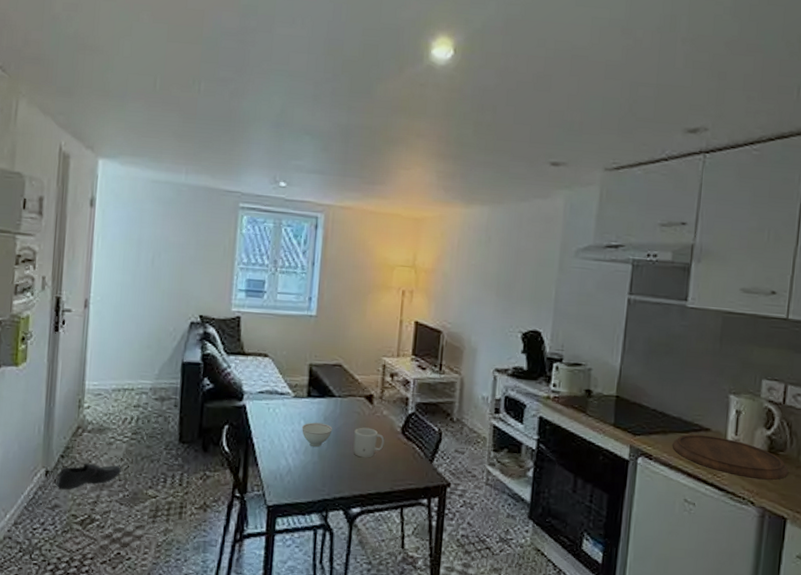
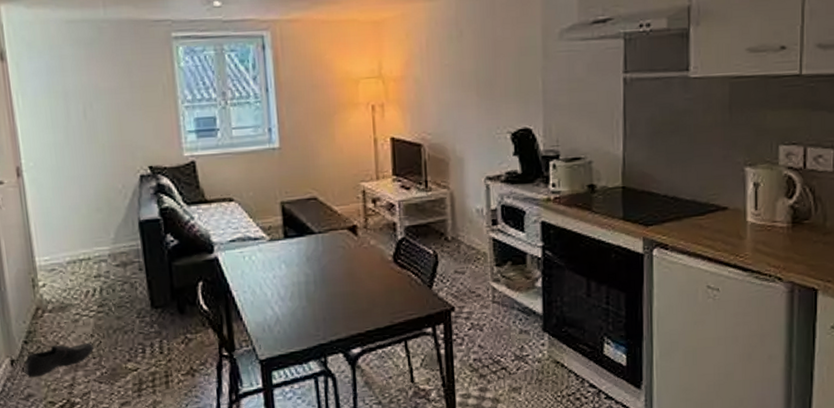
bowl: present [302,422,333,448] -> none [284,263,318,291]
mug: present [353,427,385,458] -> none [342,261,377,294]
cutting board: present [673,434,789,480] -> none [689,214,816,253]

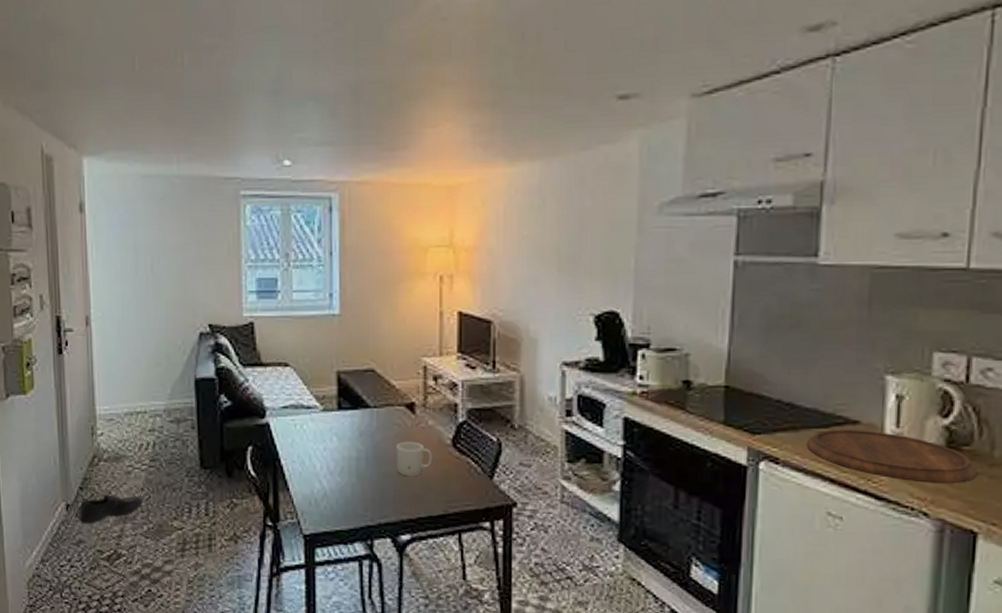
mug: none [342,261,377,294] -> present [396,441,432,477]
cutting board: none [689,214,816,253] -> present [807,429,978,483]

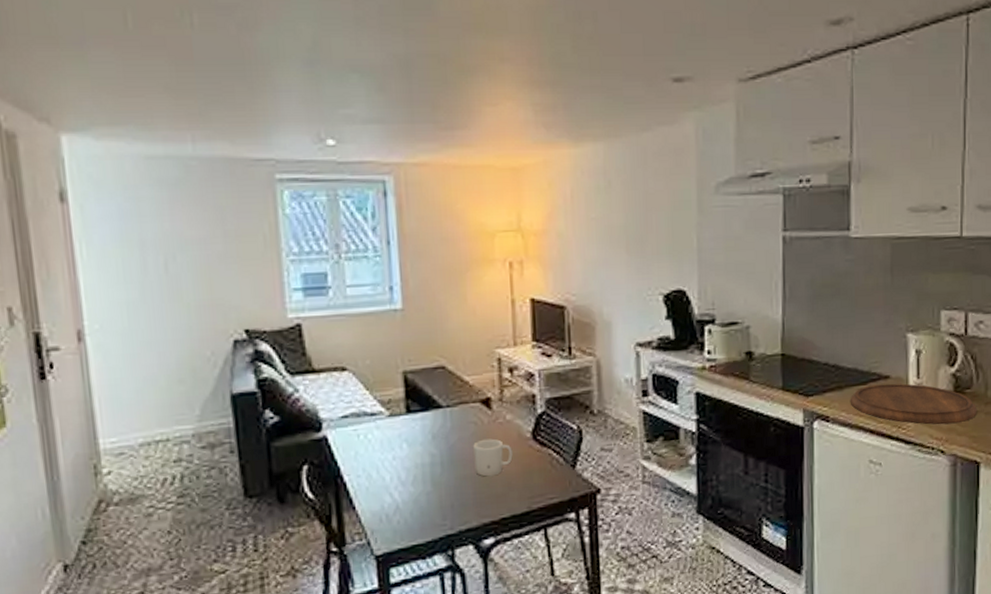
shoe: present [77,494,143,524] -> none [81,541,171,585]

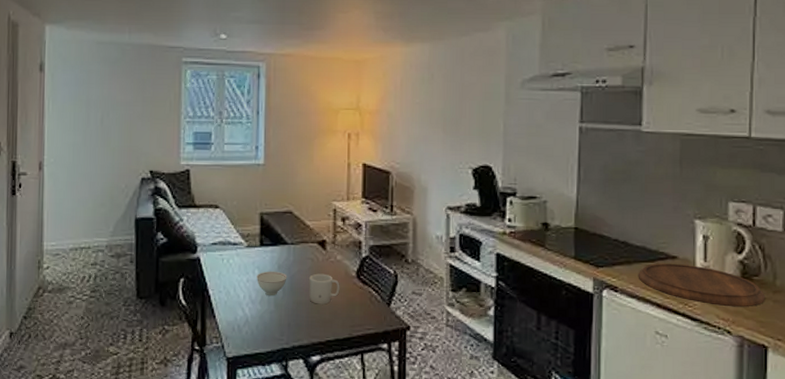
bowl: none [405,442,445,474] -> present [257,271,287,296]

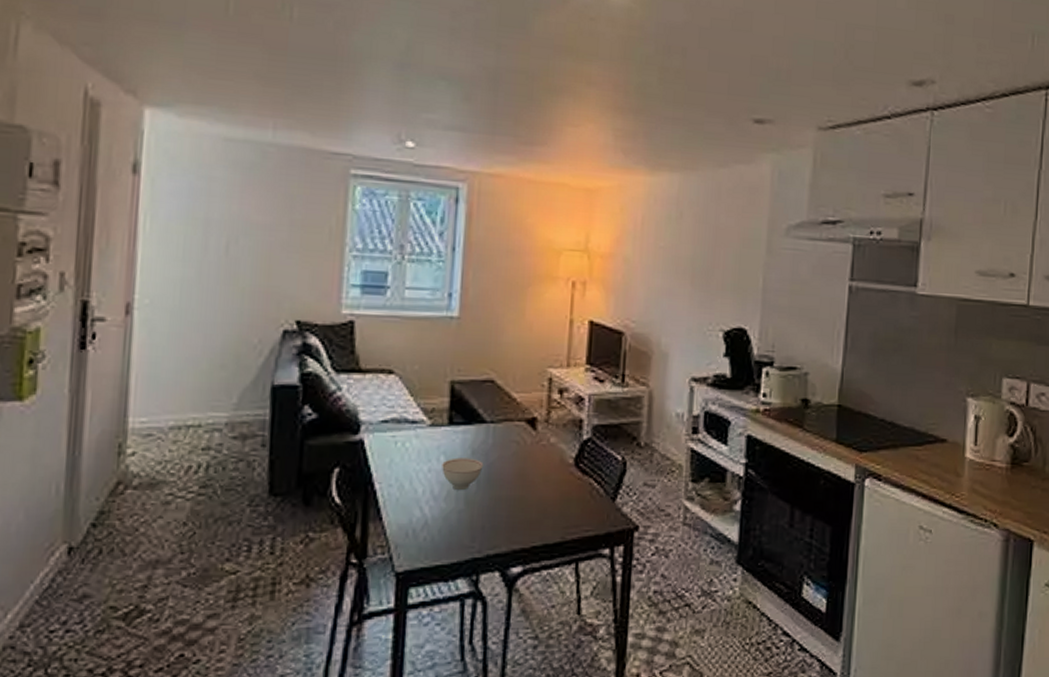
mug: present [309,273,340,305] -> none [511,460,553,500]
cutting board: present [639,263,765,306] -> none [905,447,1034,496]

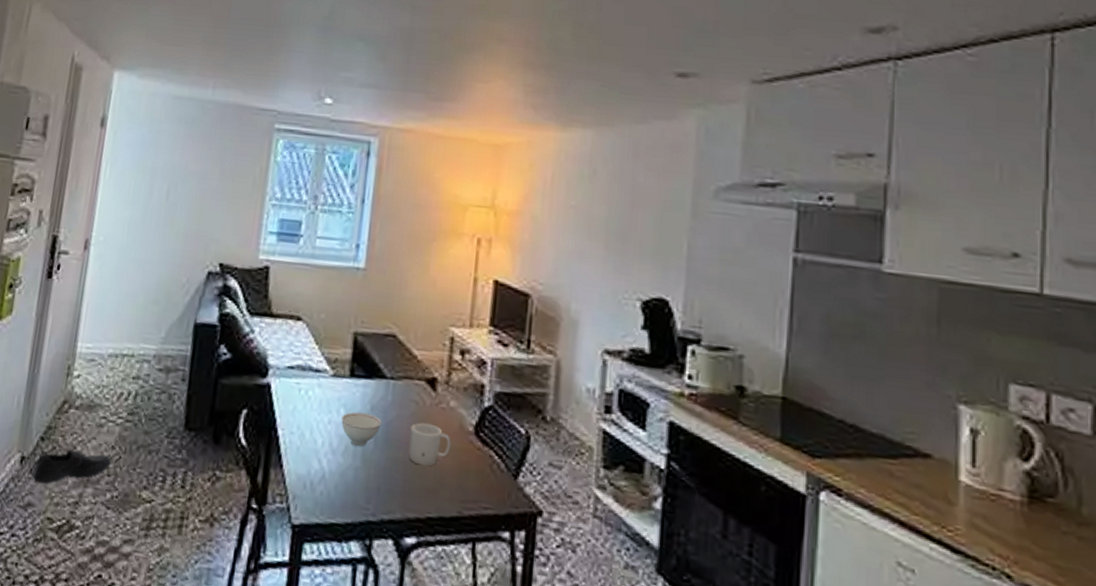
shoe: none [84,532,184,572] -> present [31,449,111,484]
mug: none [511,460,553,500] -> present [408,422,451,467]

